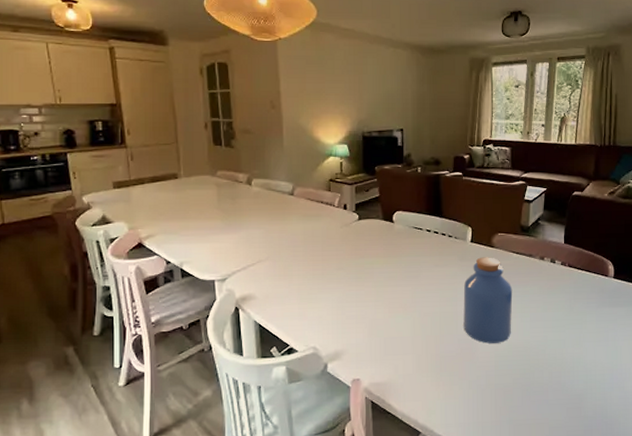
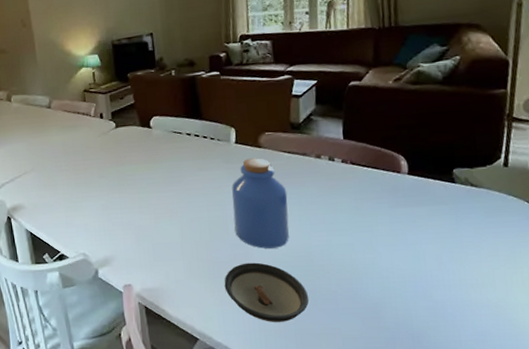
saucer: none [449,357,524,414] -> present [224,262,309,322]

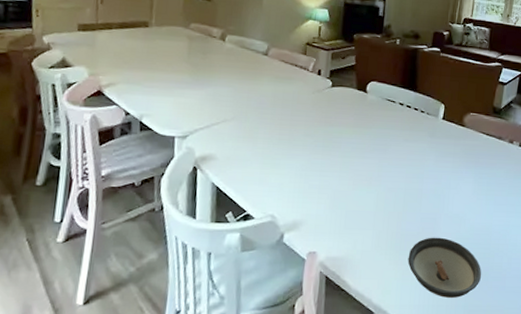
jar: present [231,158,289,249] -> none [427,135,480,225]

